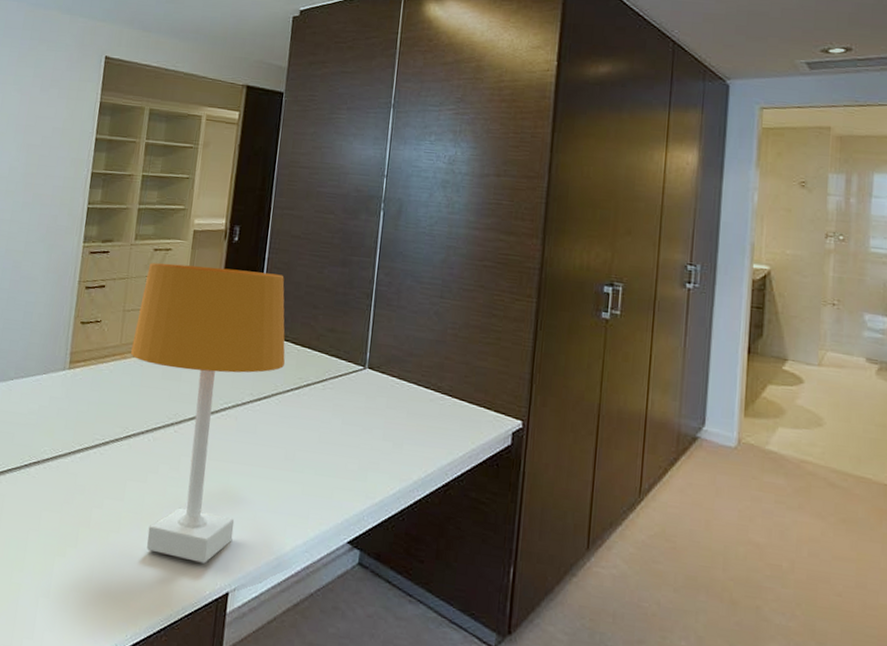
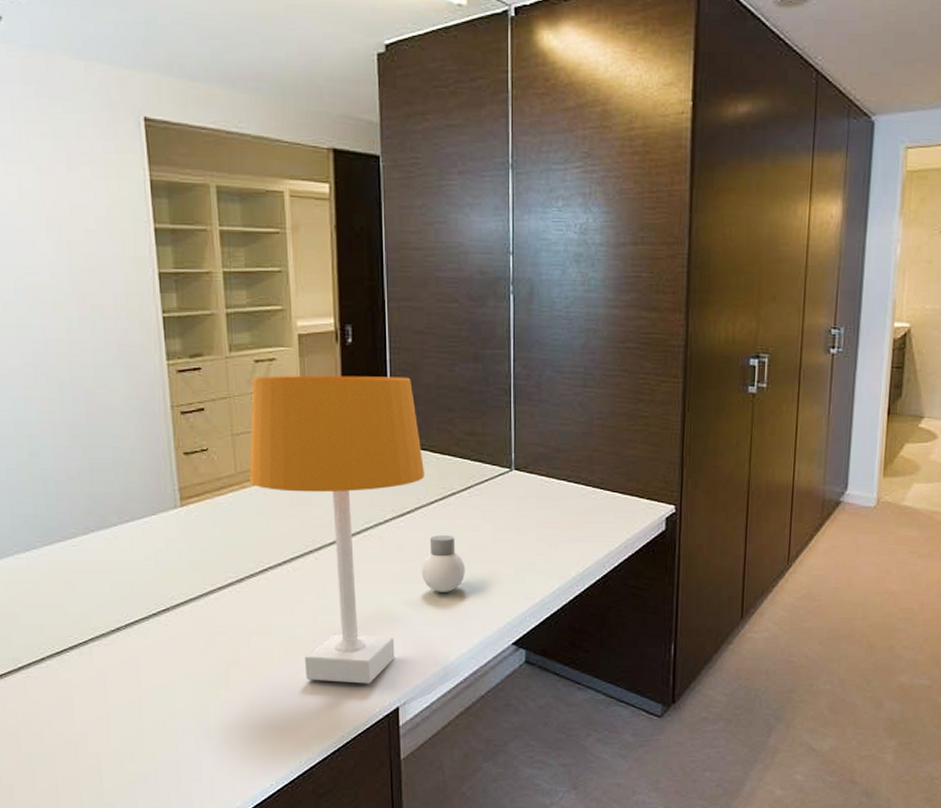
perfume bottle: none [268,422,311,480] -> present [421,535,465,592]

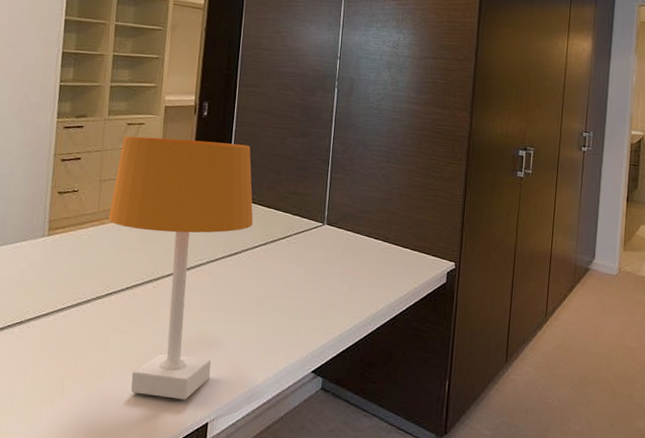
perfume bottle: present [421,535,465,592] -> none [241,274,279,323]

